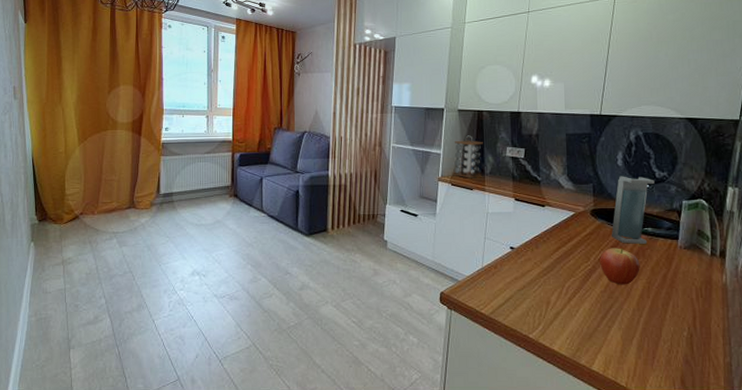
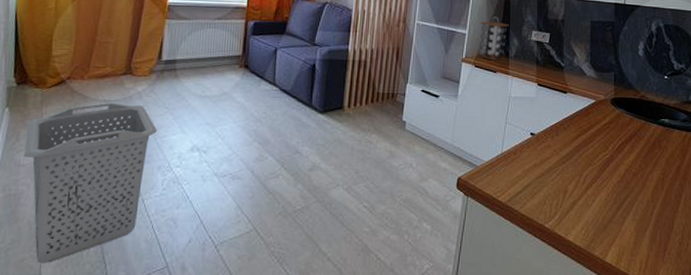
laundry basket: none [49,234,161,377] -> present [24,102,157,263]
fruit: present [600,248,640,285] -> none [617,137,656,176]
soap dispenser: present [611,176,655,244] -> none [629,66,673,135]

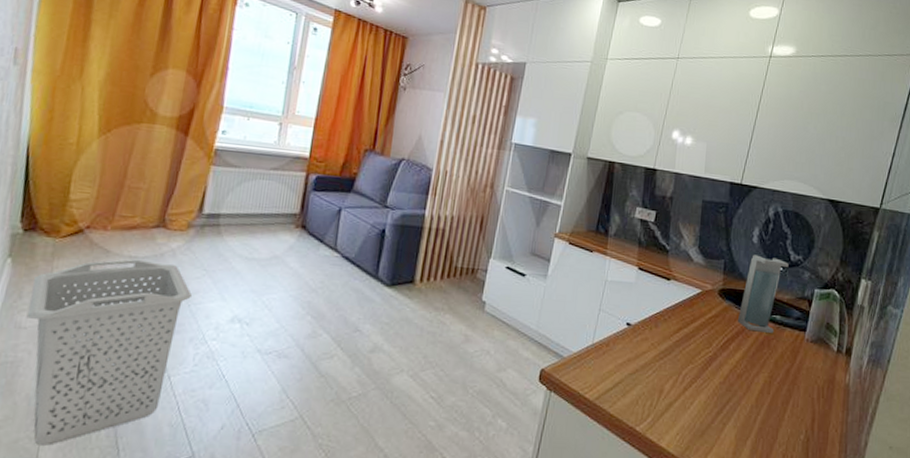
spice rack: present [476,17,509,61] -> none [571,188,611,239]
soap dispenser: none [629,66,673,135] -> present [737,254,789,333]

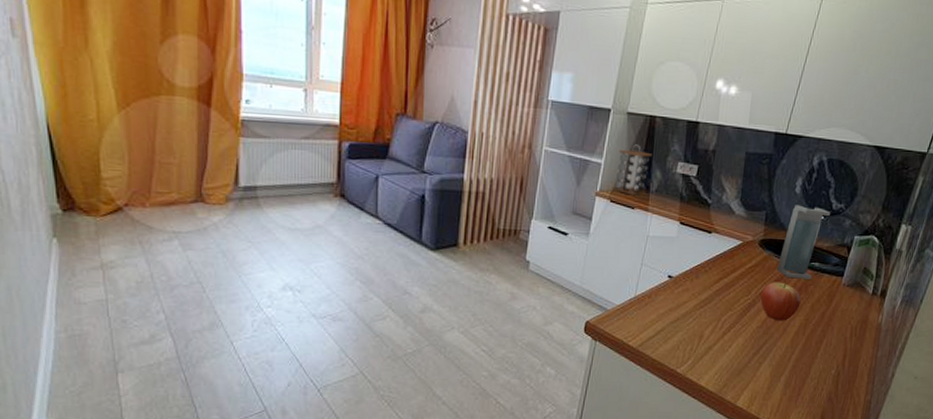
laundry basket: present [26,259,192,446] -> none [82,234,240,406]
spice rack: none [571,188,611,239] -> present [613,144,652,196]
fruit: none [722,334,764,378] -> present [760,282,801,321]

